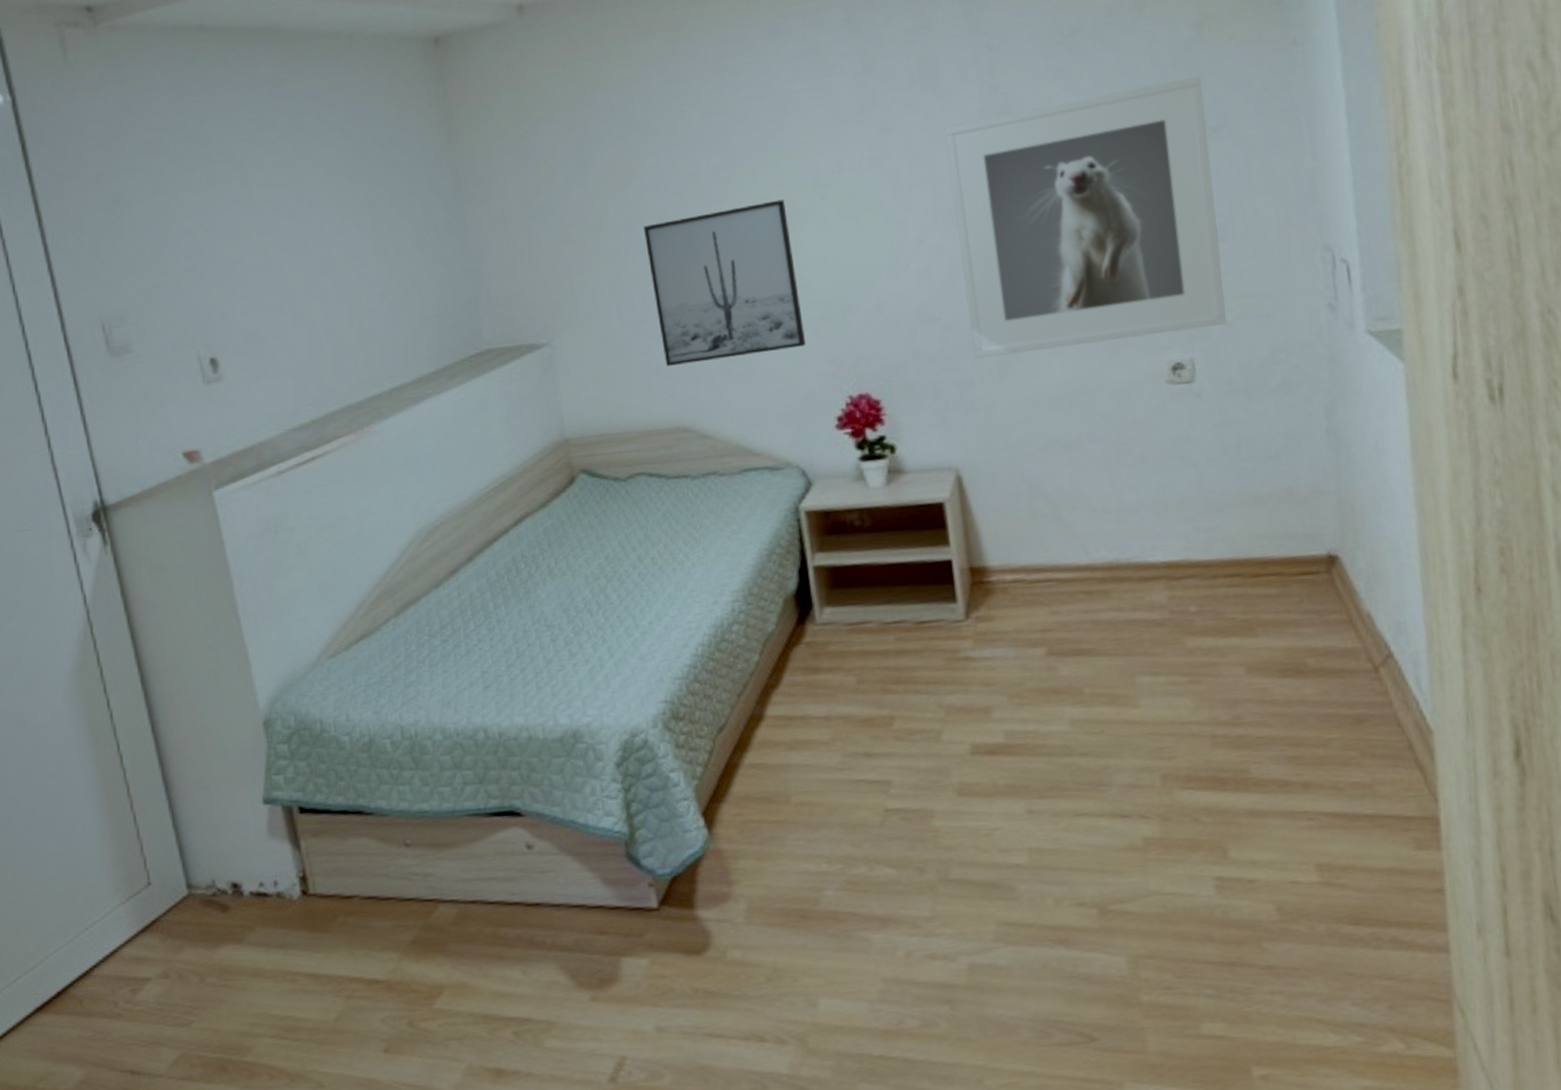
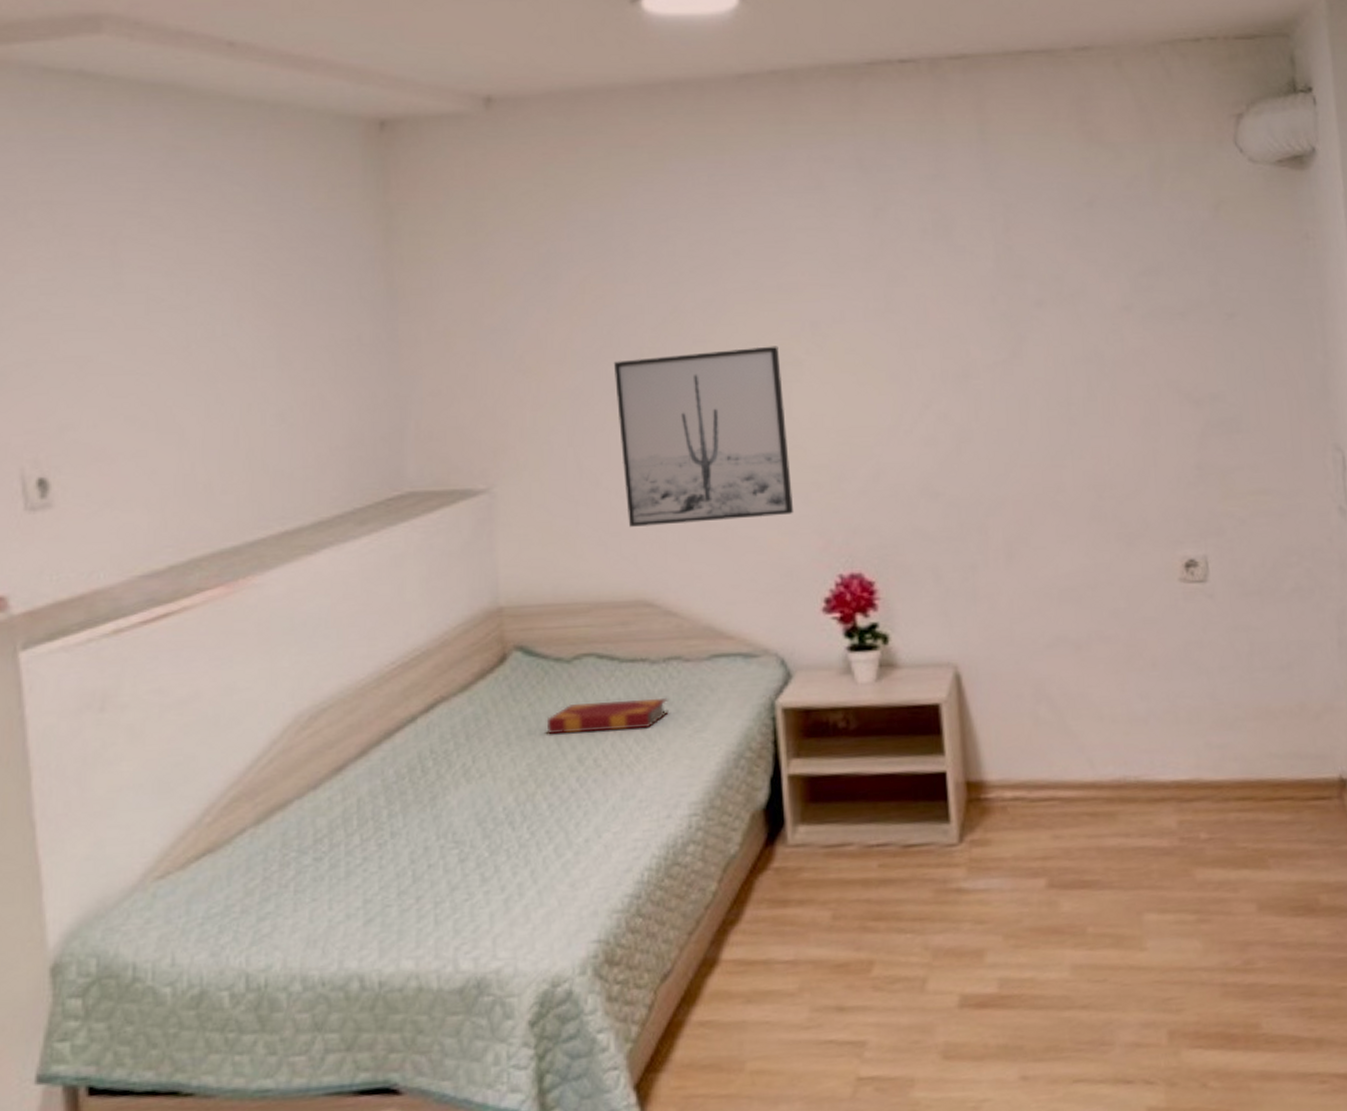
hardback book: none [610,506,710,539] -> present [546,697,669,734]
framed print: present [944,76,1227,359] -> none [956,259,1241,542]

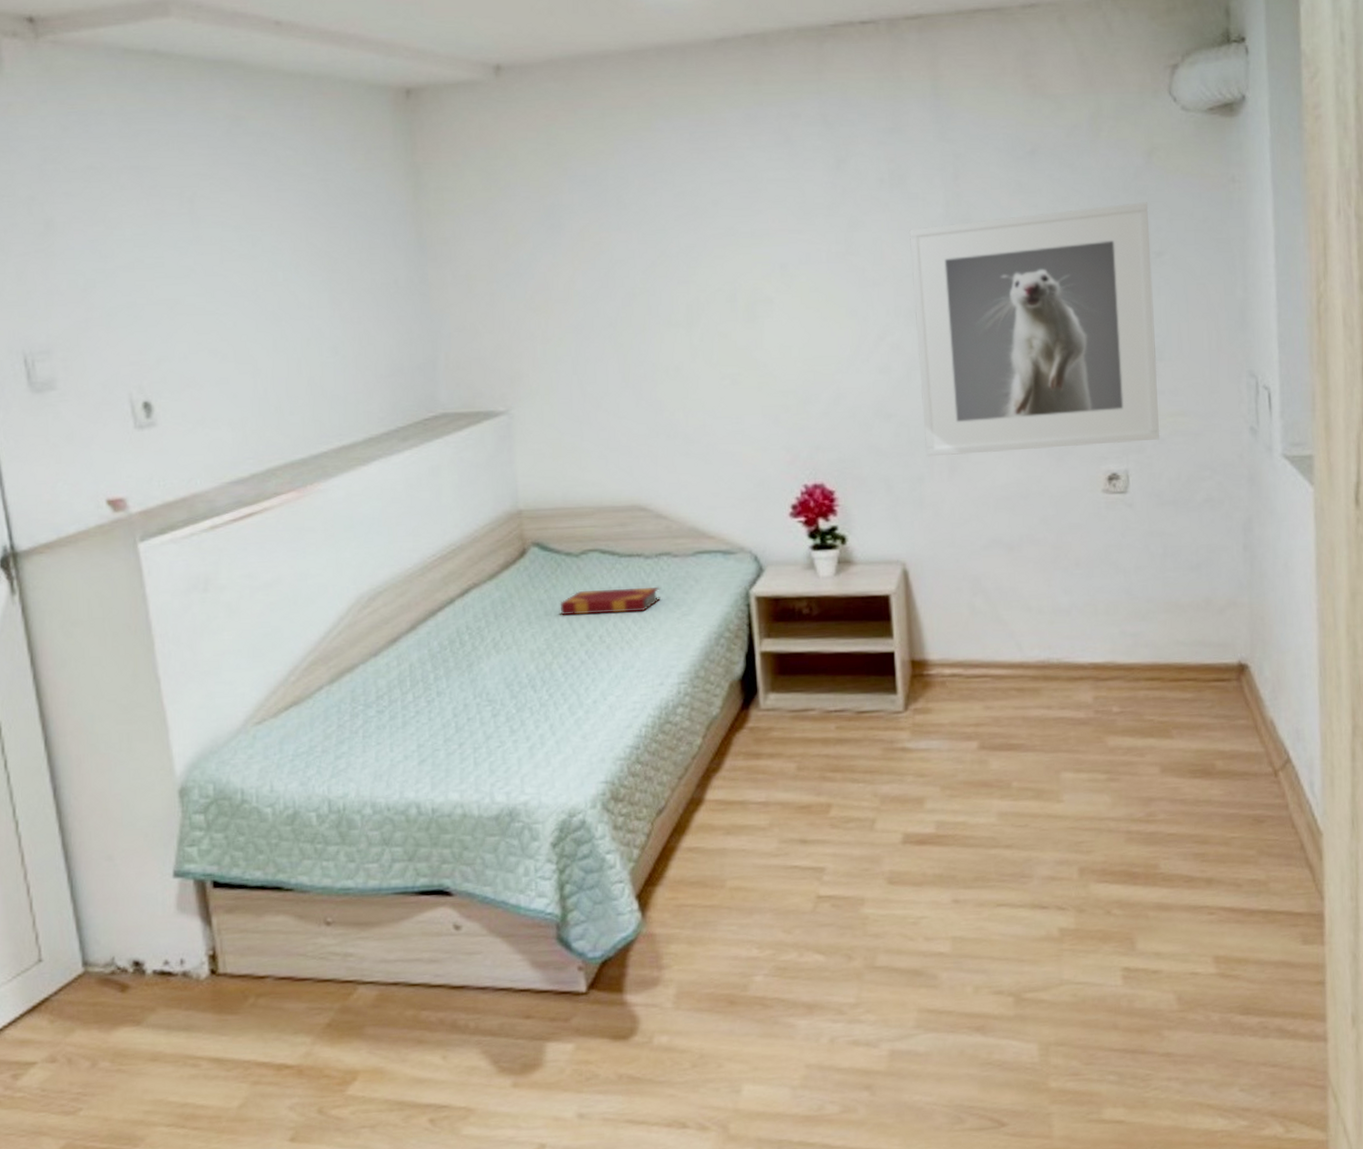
wall art: present [614,346,793,527] -> none [611,285,765,443]
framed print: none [956,259,1241,542] -> present [909,202,1160,457]

